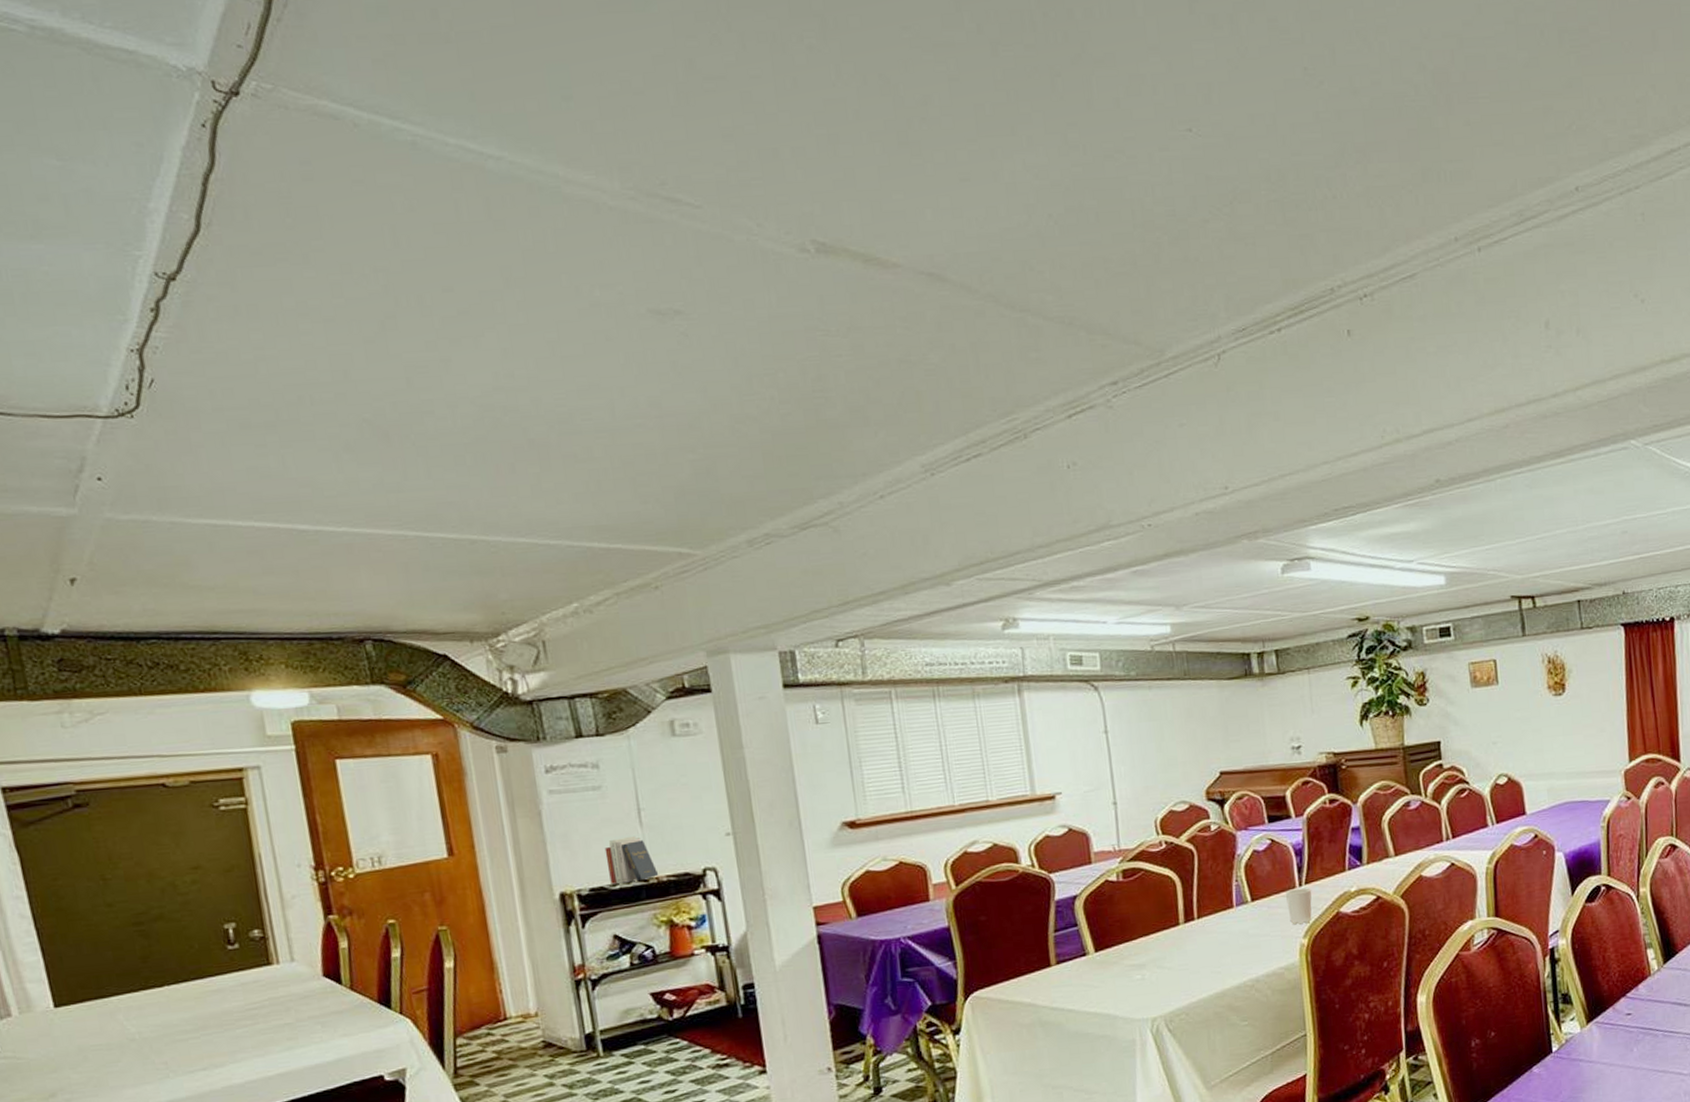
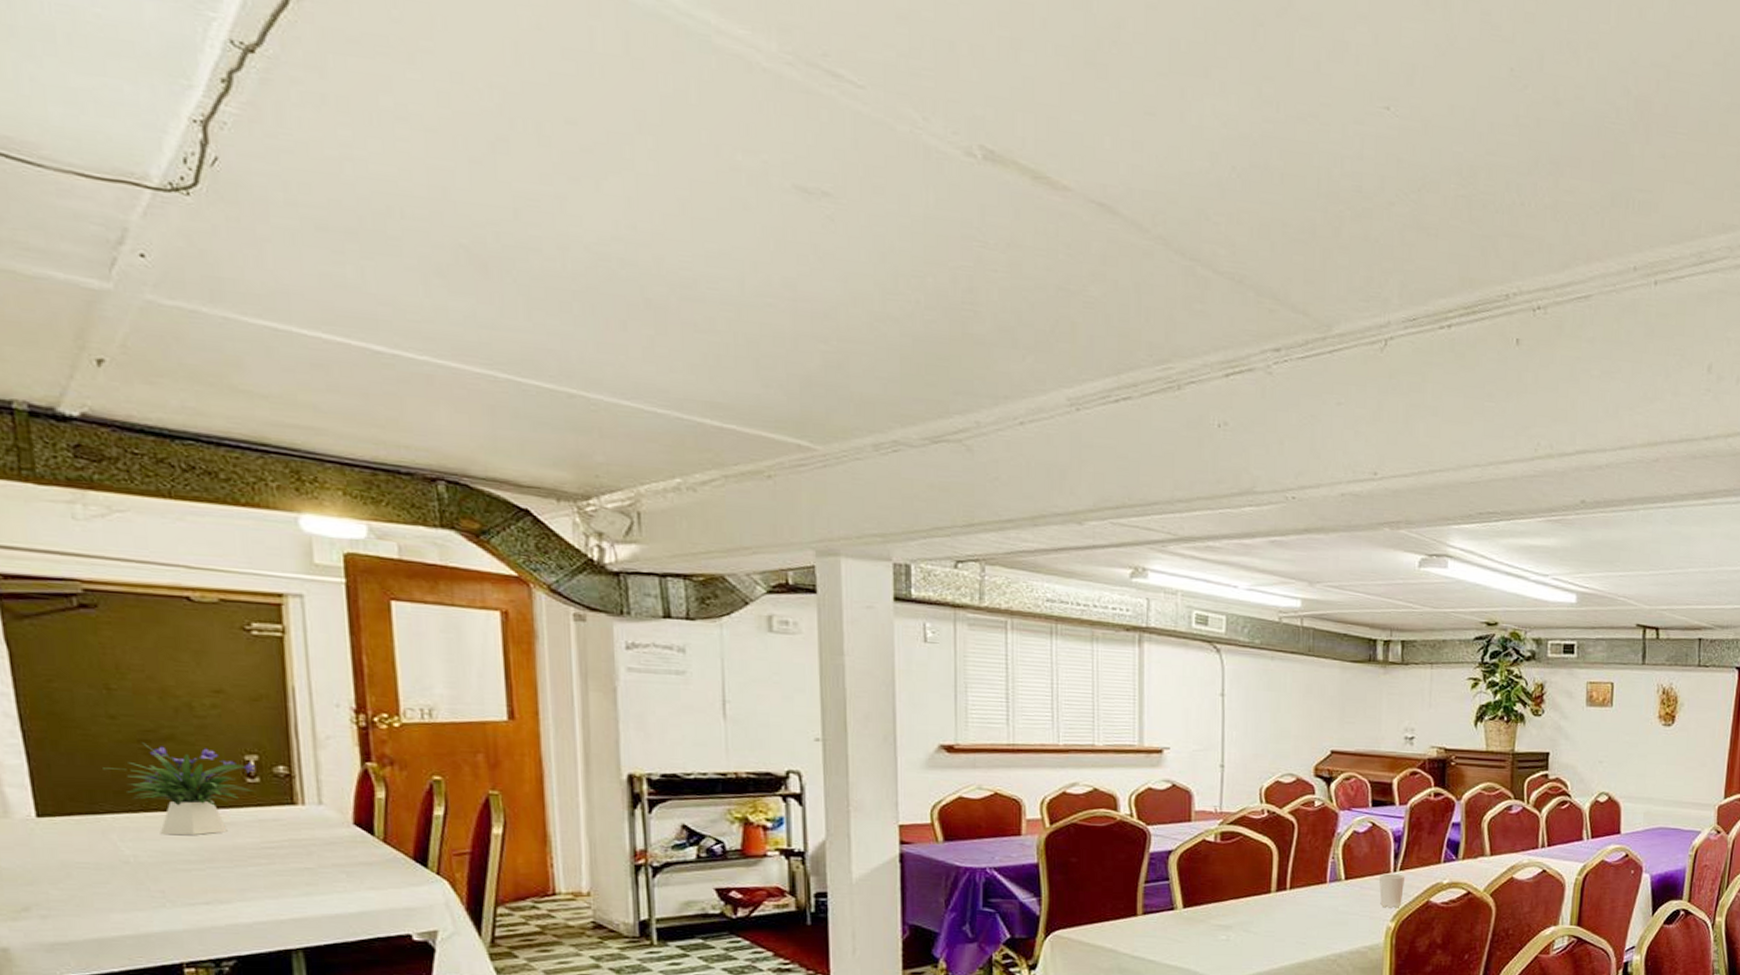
flower arrangement: none [106,922,235,1010] -> present [103,742,256,836]
books: present [604,835,659,884] -> none [682,727,738,774]

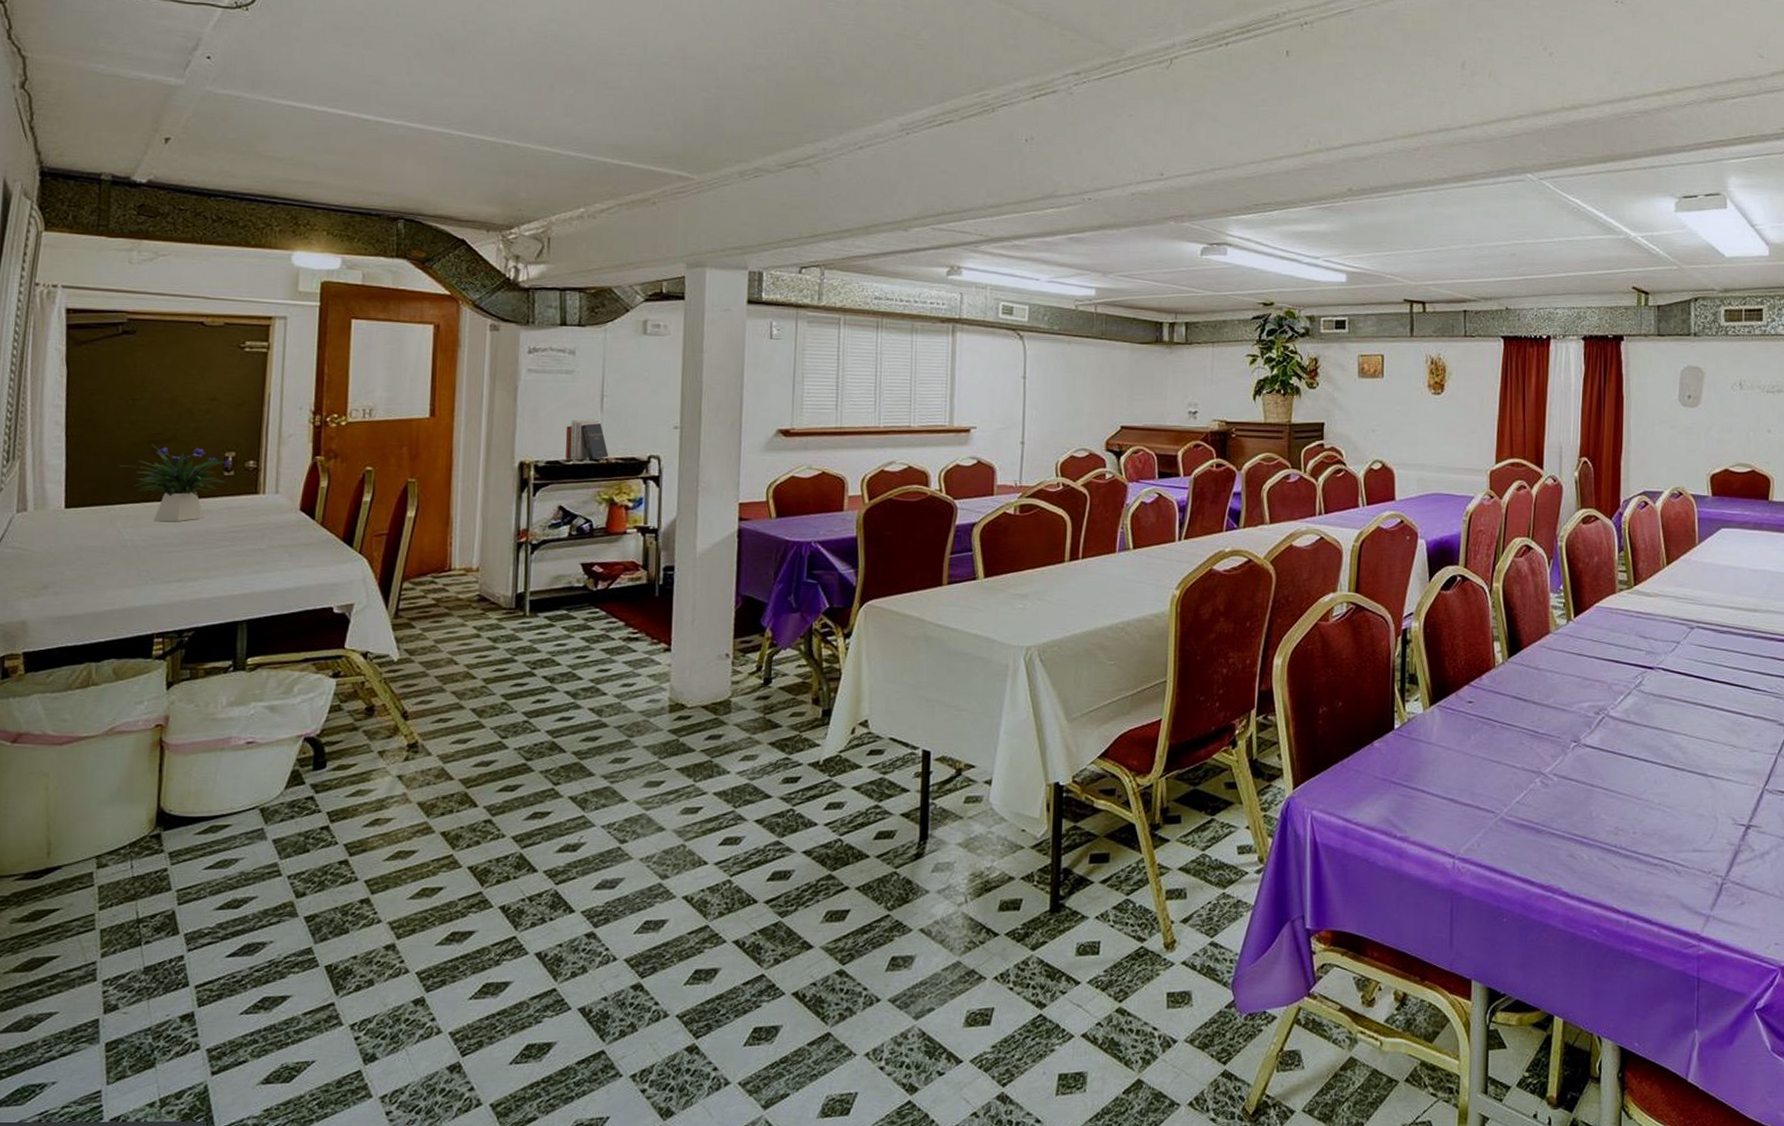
books: none [682,727,738,774] -> present [565,418,609,460]
cup: present [1378,873,1406,909] -> none [1164,542,1190,577]

